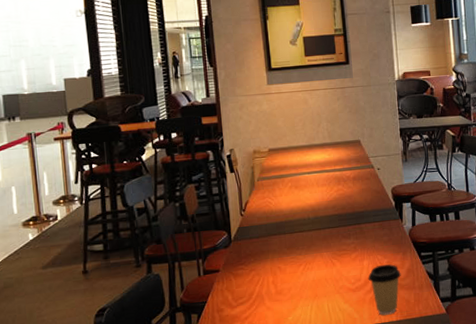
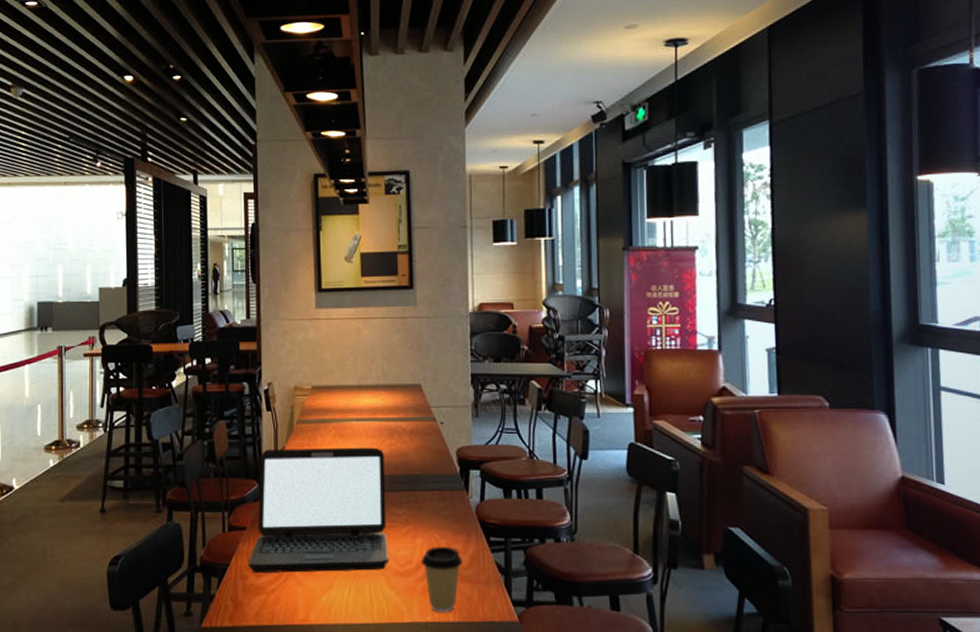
laptop: none [223,193,342,305] -> present [249,447,388,573]

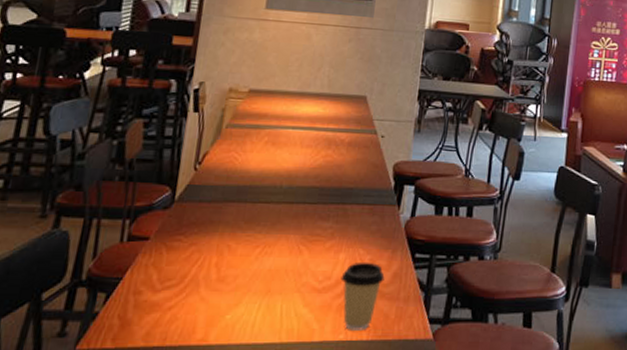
laptop: present [249,447,388,573] -> none [145,153,318,288]

